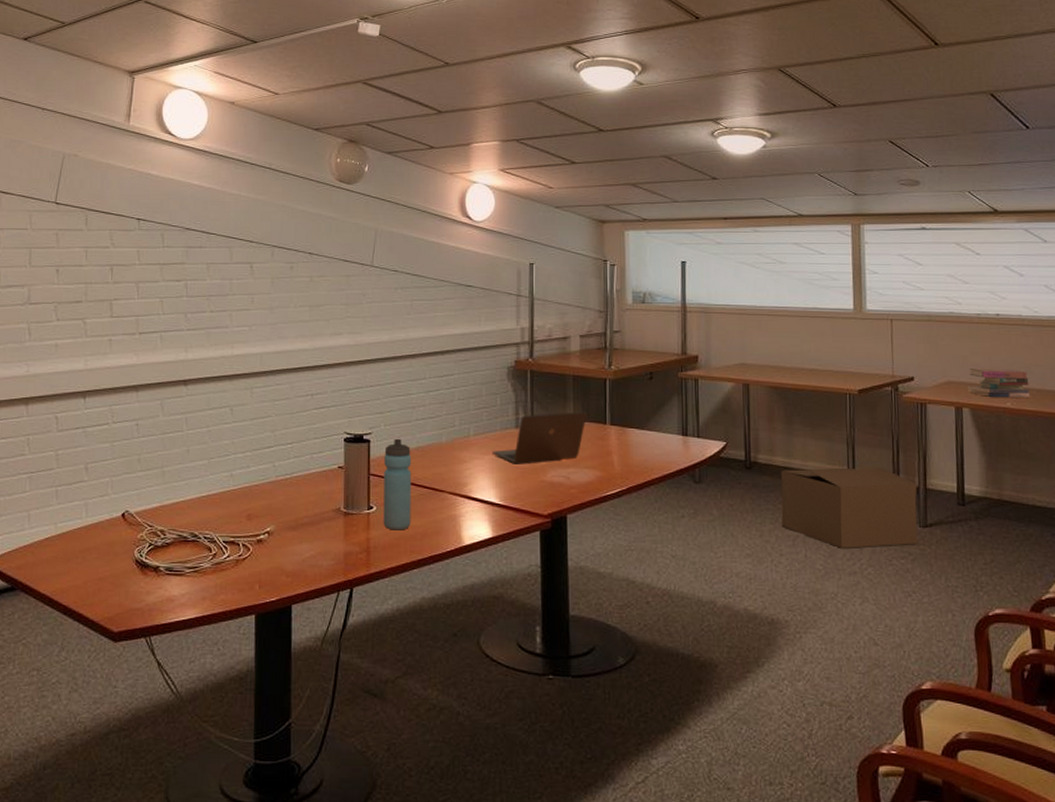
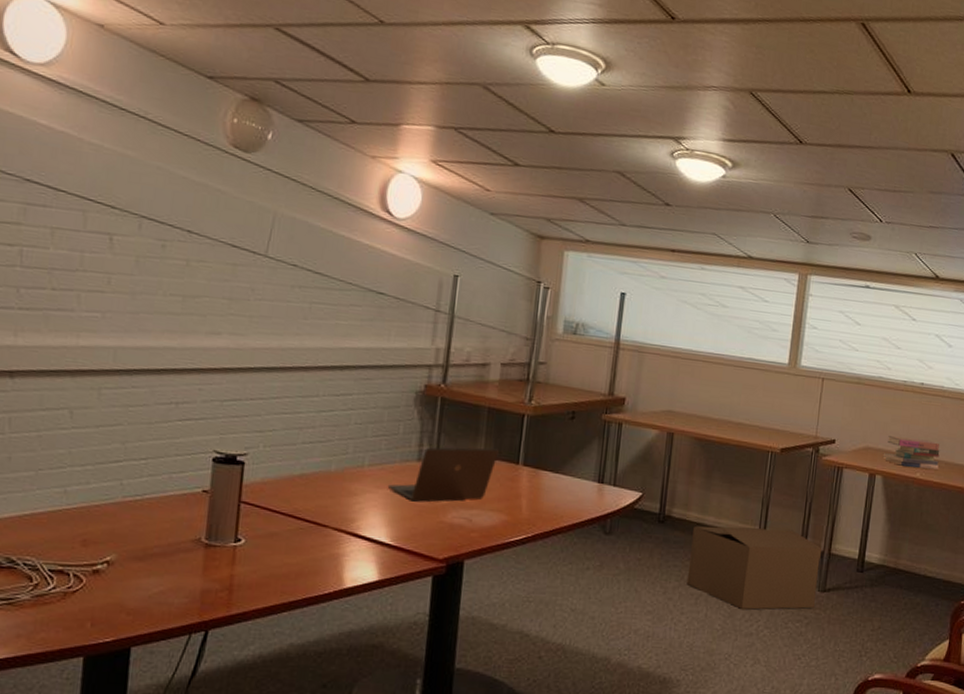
water bottle: present [383,438,412,531] -> none [251,462,293,568]

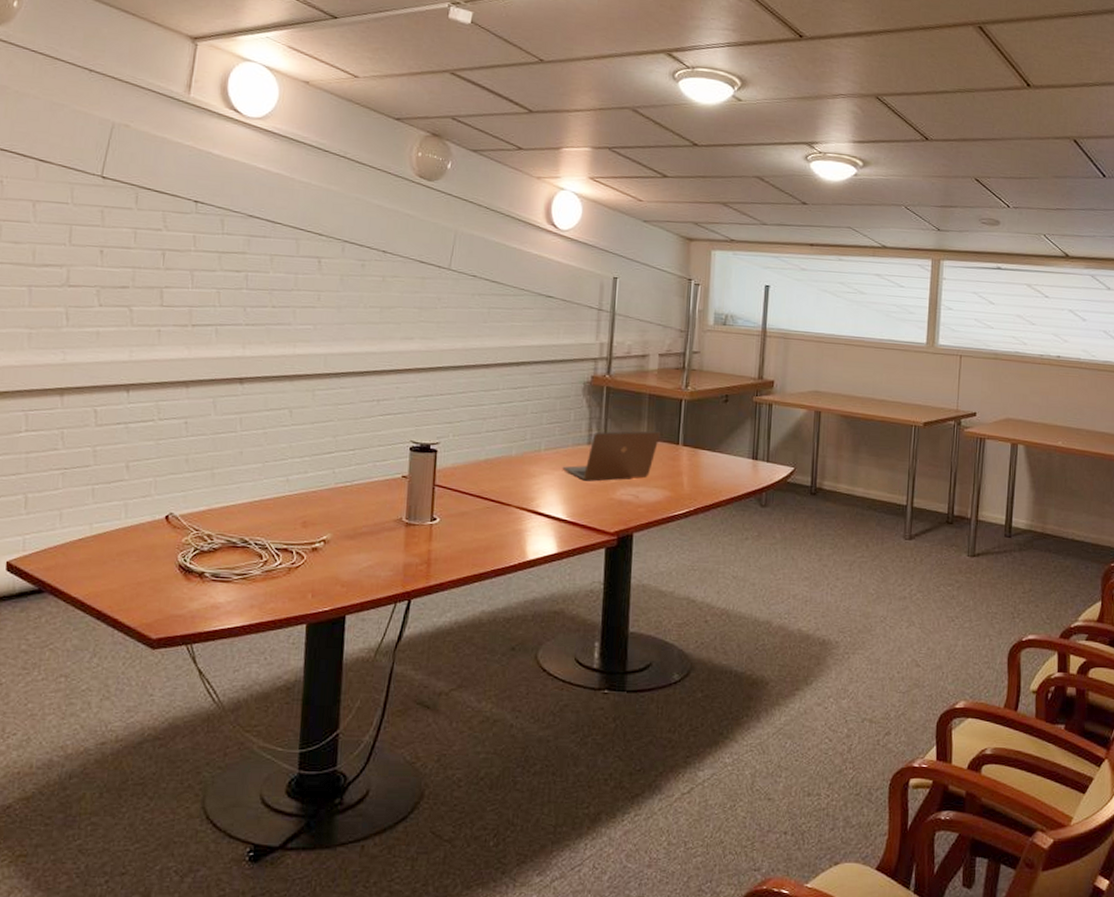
cardboard box: present [686,526,823,610] -> none [840,497,970,575]
books: present [882,436,940,469] -> none [1023,407,1080,437]

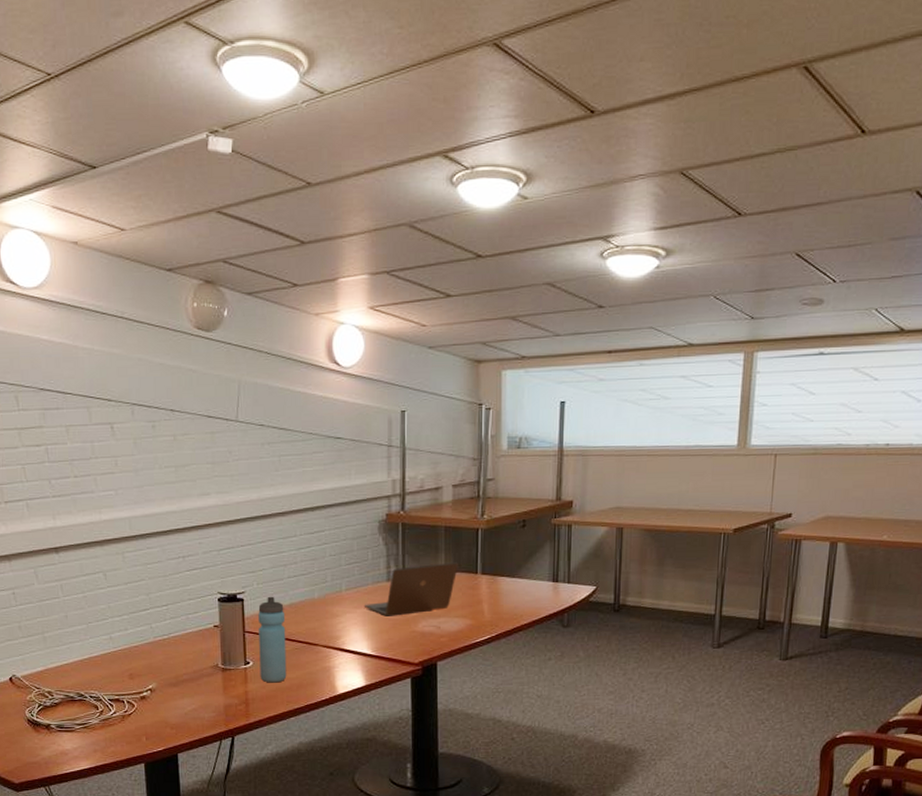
water bottle: none [446,449,480,543] -> present [258,596,287,683]

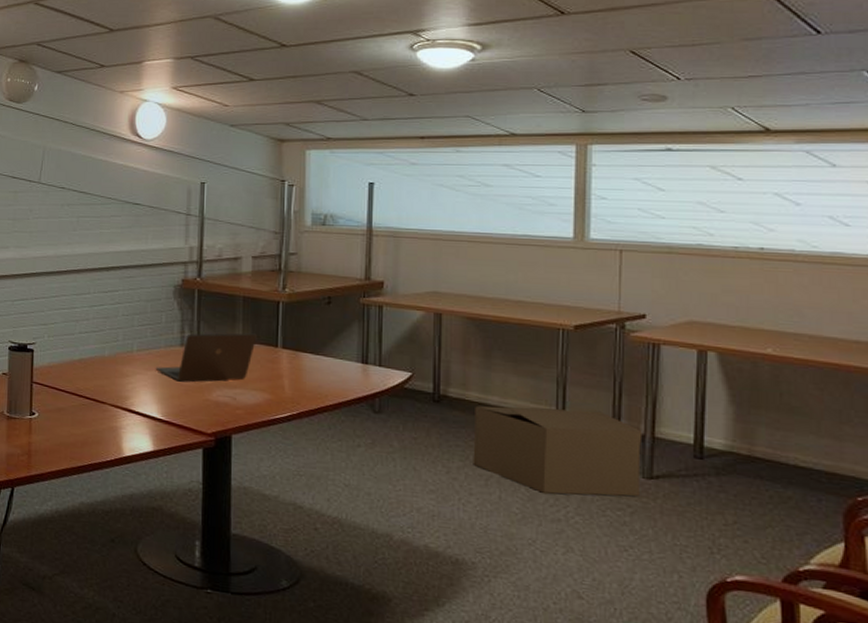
water bottle: present [258,596,287,683] -> none [44,349,74,438]
cardboard box: none [645,605,783,683] -> present [473,406,643,497]

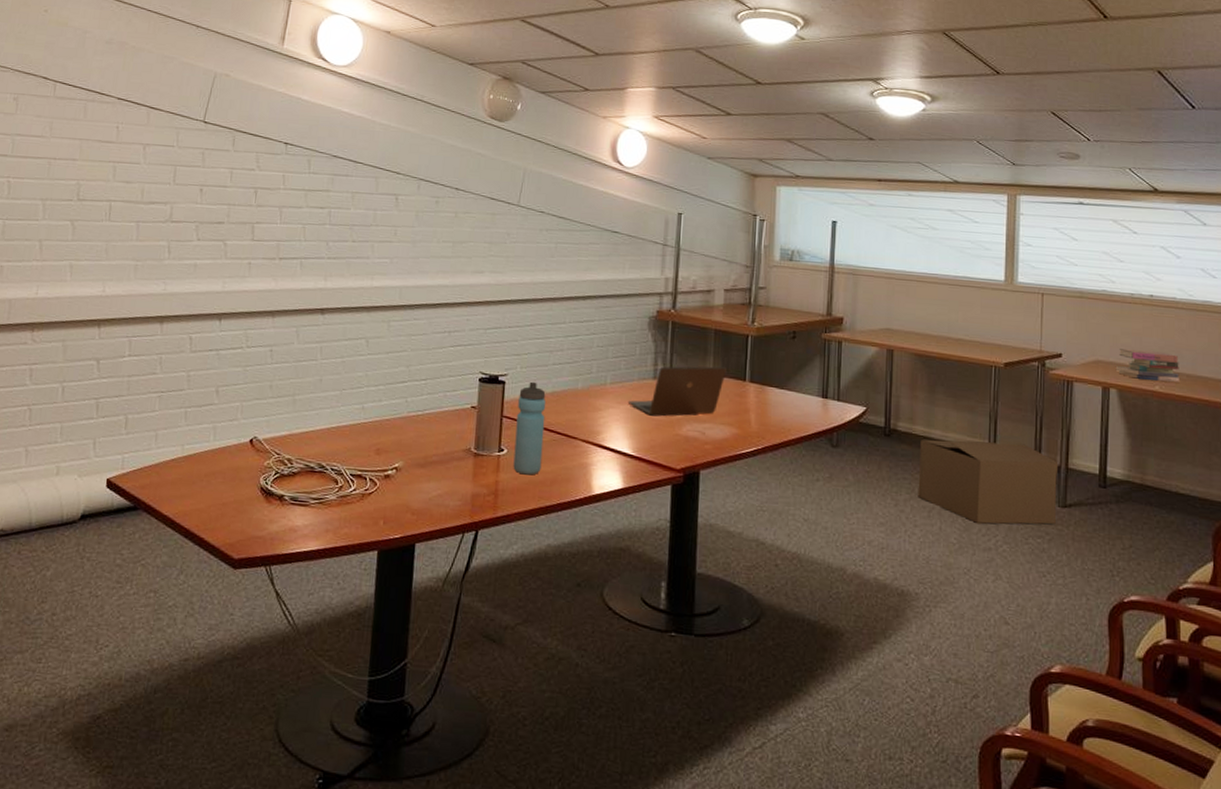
water bottle: none [44,349,74,438] -> present [513,381,546,475]
books: none [714,308,799,344] -> present [1115,349,1179,382]

